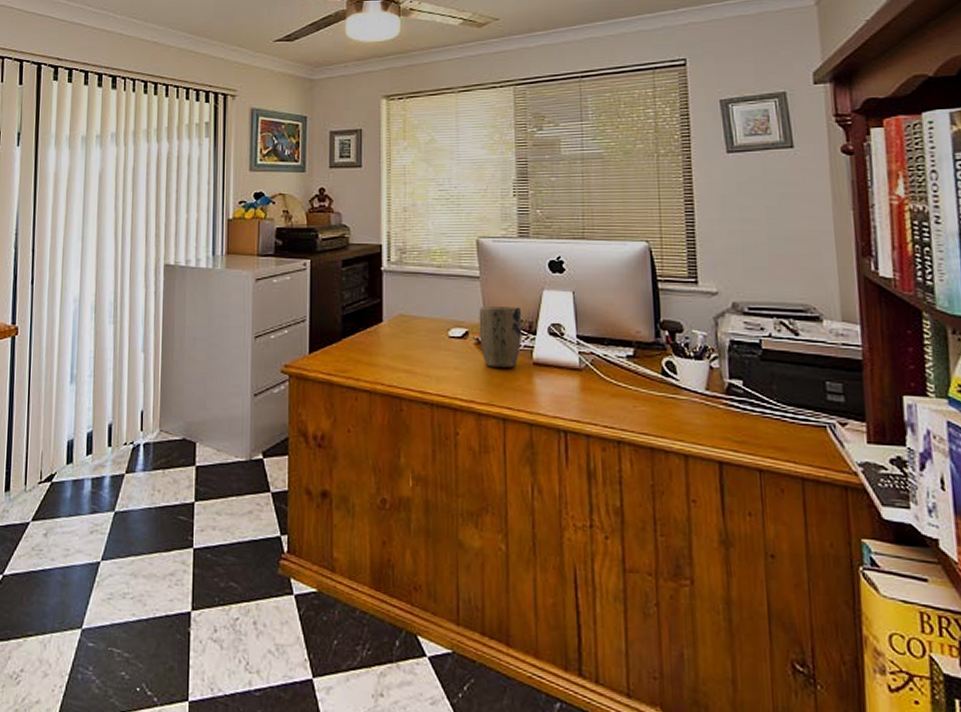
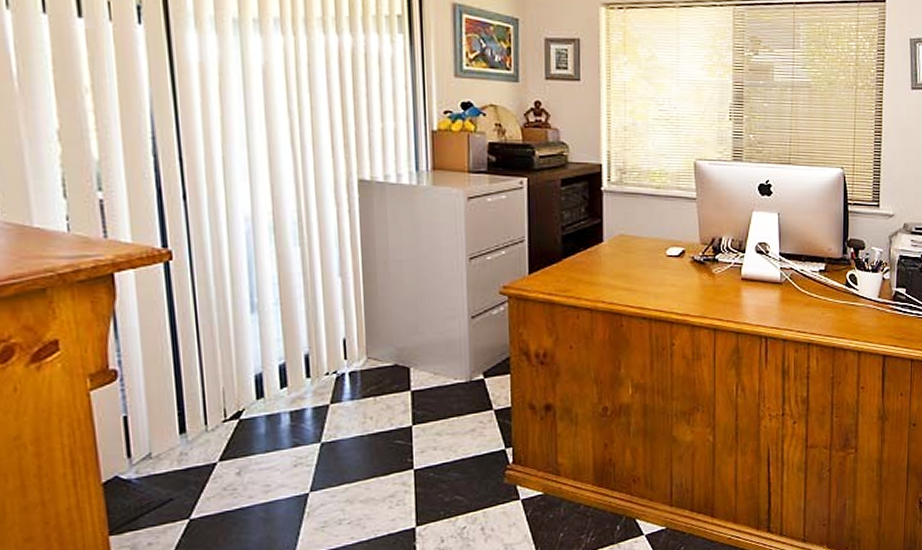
plant pot: present [479,307,523,368] -> none [695,227,733,283]

